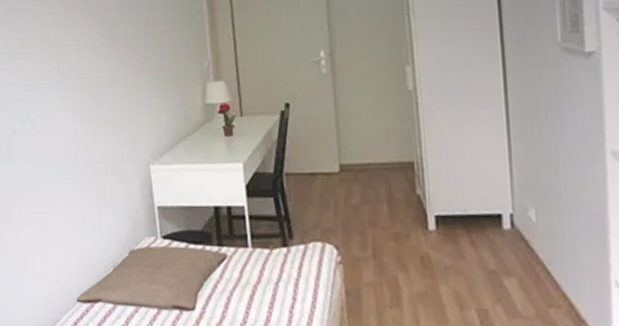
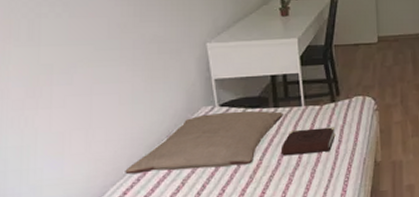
book: none [225,276,289,310] -> present [280,127,336,156]

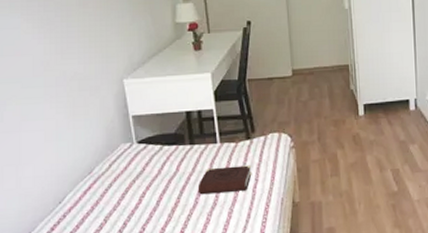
pillow: present [125,111,283,175] -> none [52,148,199,211]

